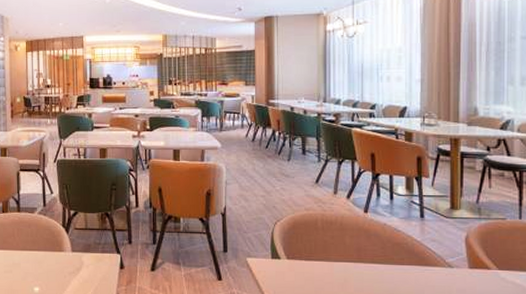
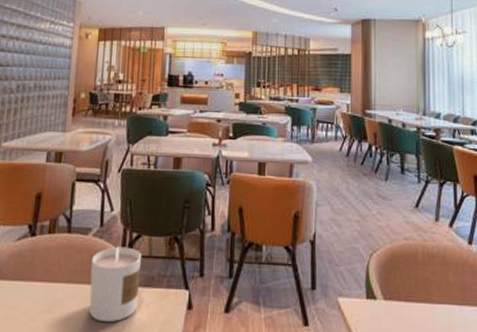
candle: none [39,221,80,280] -> present [89,246,142,323]

